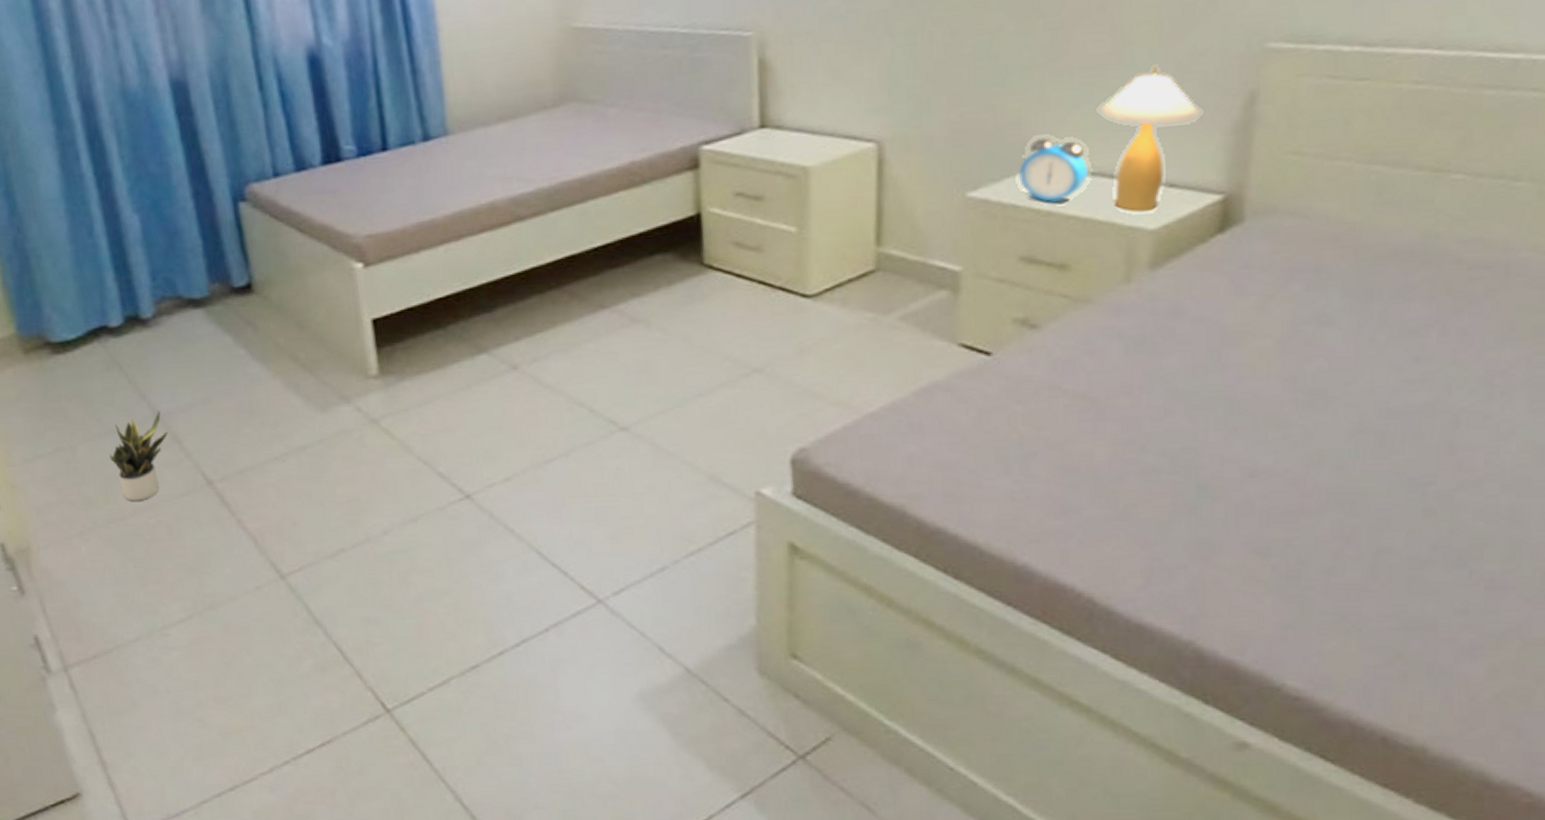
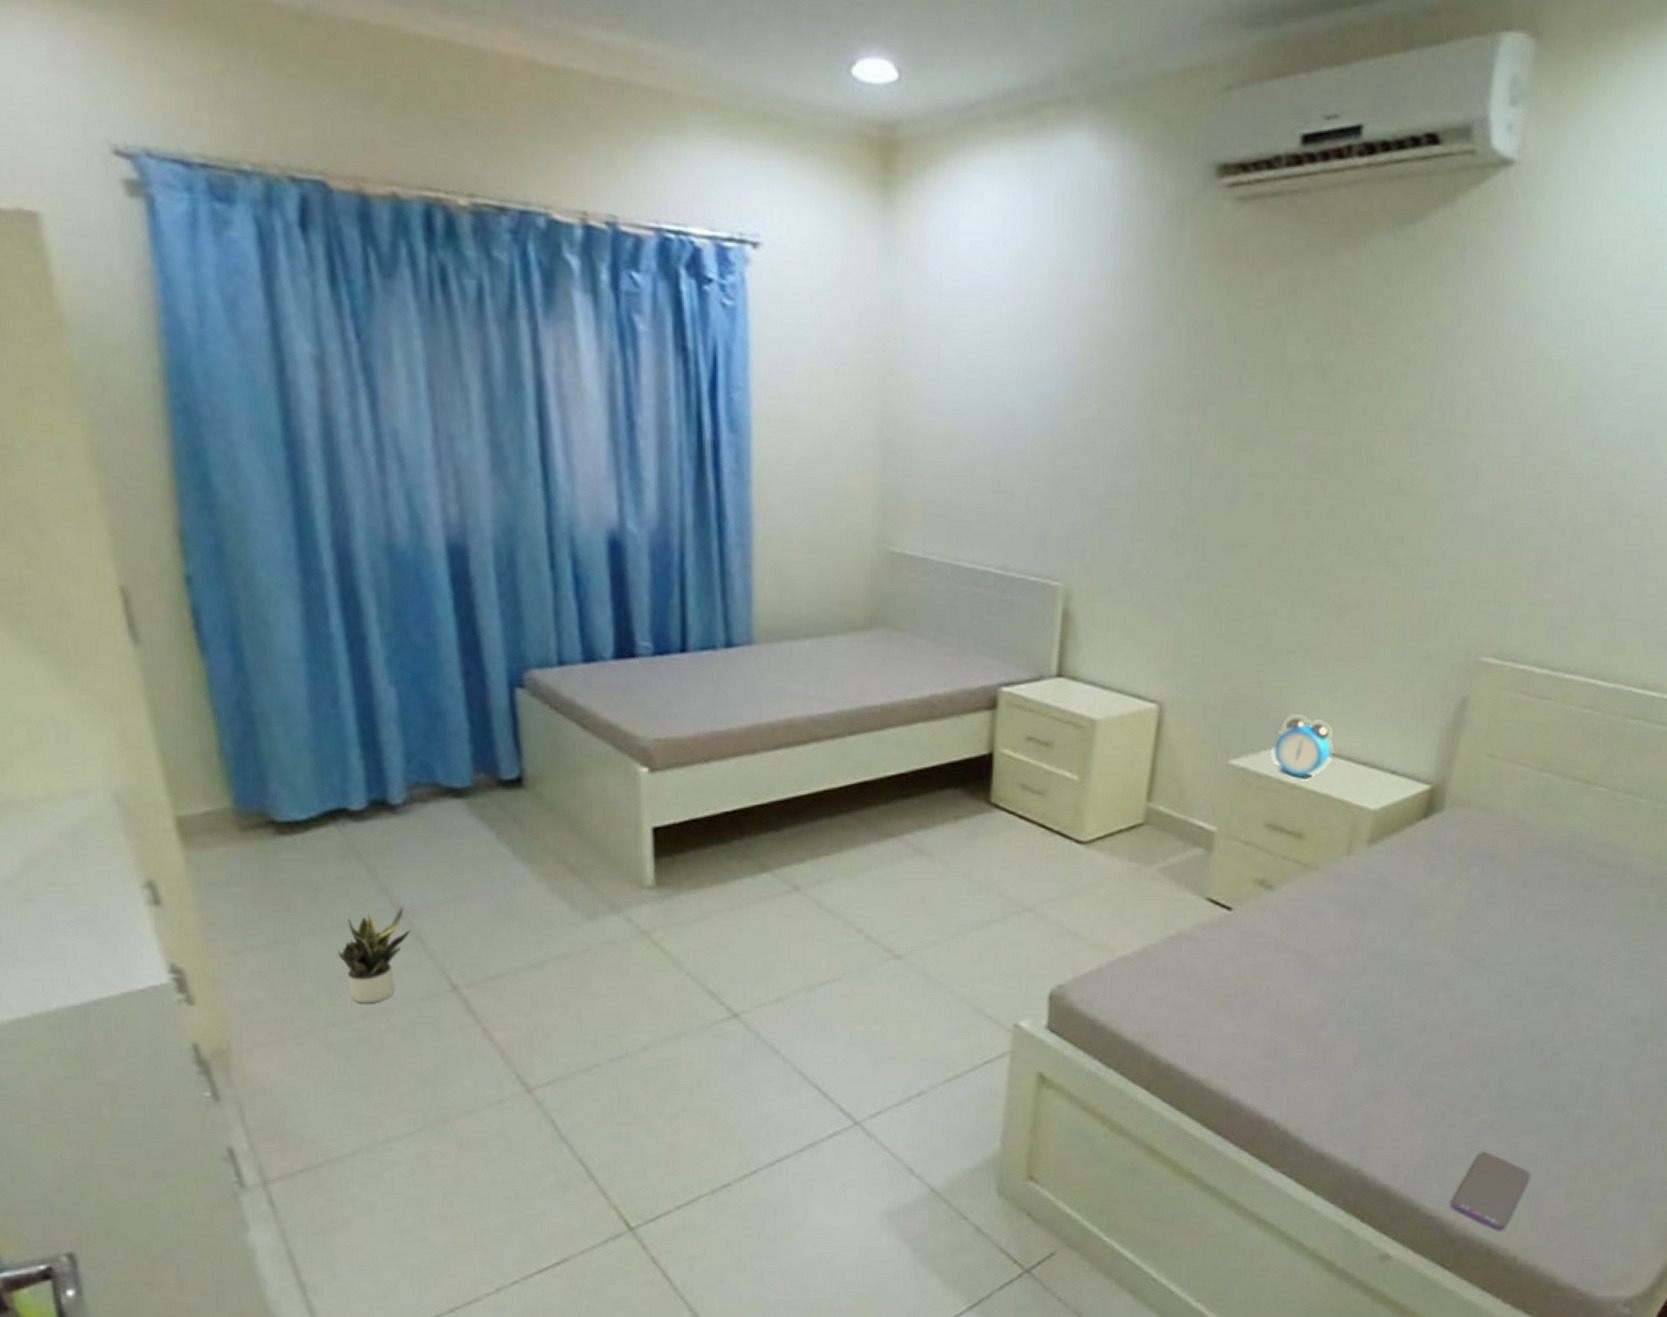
table lamp: present [1100,66,1201,213] -> none [1346,665,1424,794]
smartphone: none [1321,618,1430,715] -> present [1450,1151,1531,1231]

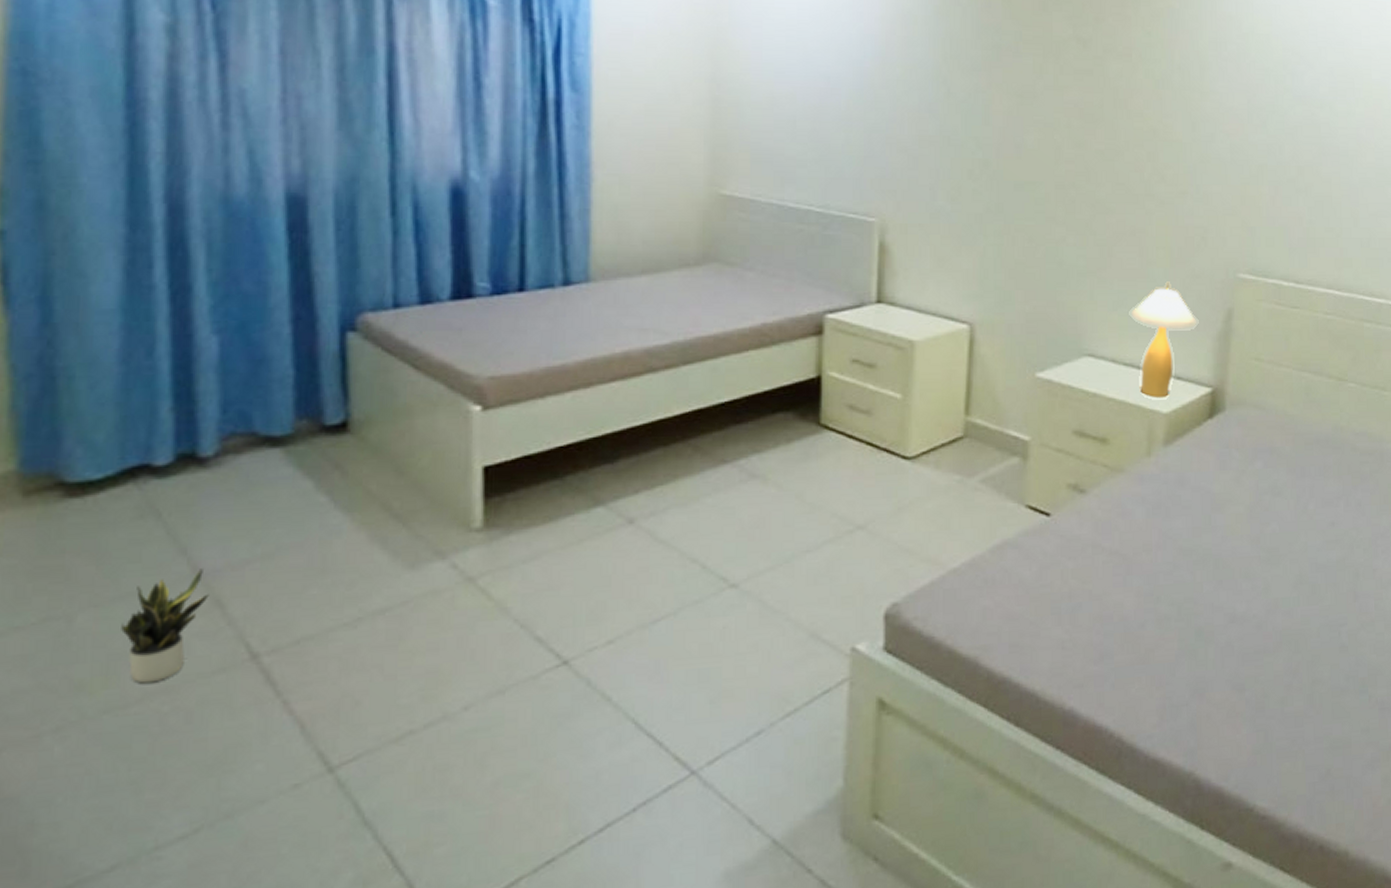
alarm clock: present [1274,717,1330,779] -> none [1074,332,1122,388]
table lamp: none [1346,665,1424,794] -> present [1131,283,1198,399]
smartphone: present [1450,1151,1531,1231] -> none [1280,741,1348,825]

